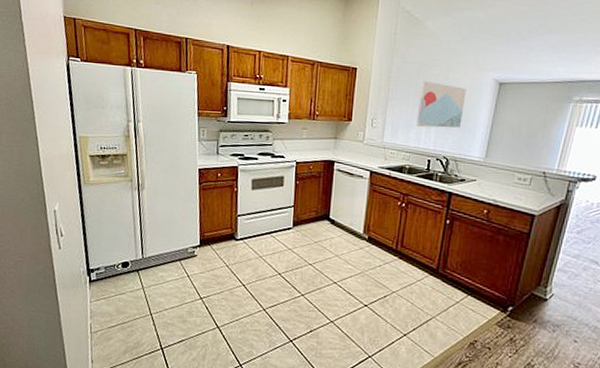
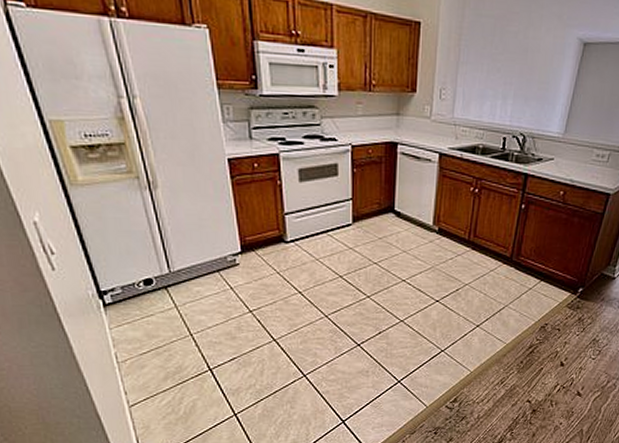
wall art: present [416,80,466,128] -> none [491,39,548,99]

